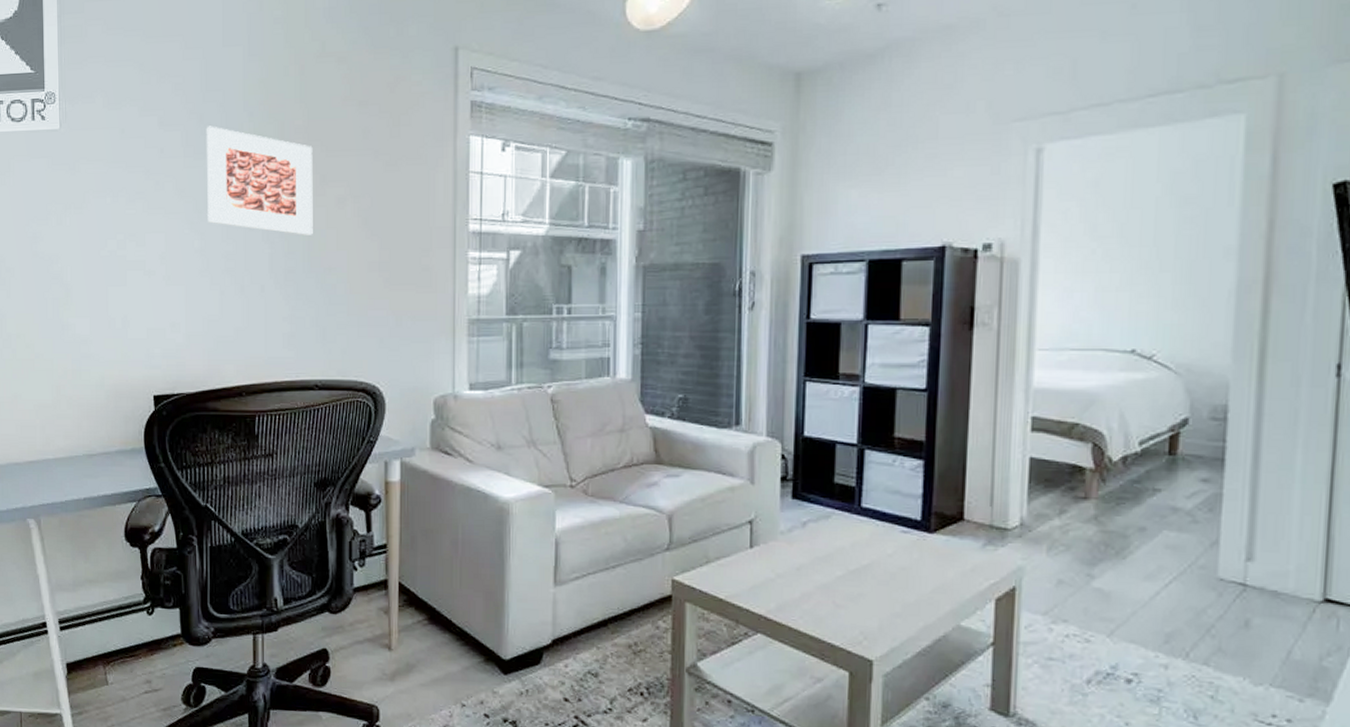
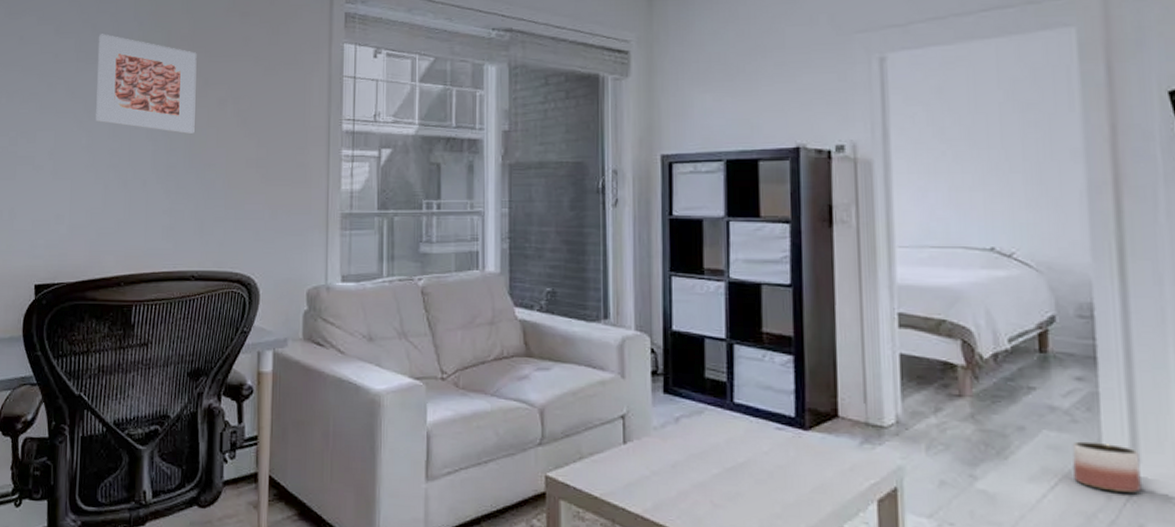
planter: none [1188,541,1254,589] -> present [1072,441,1142,493]

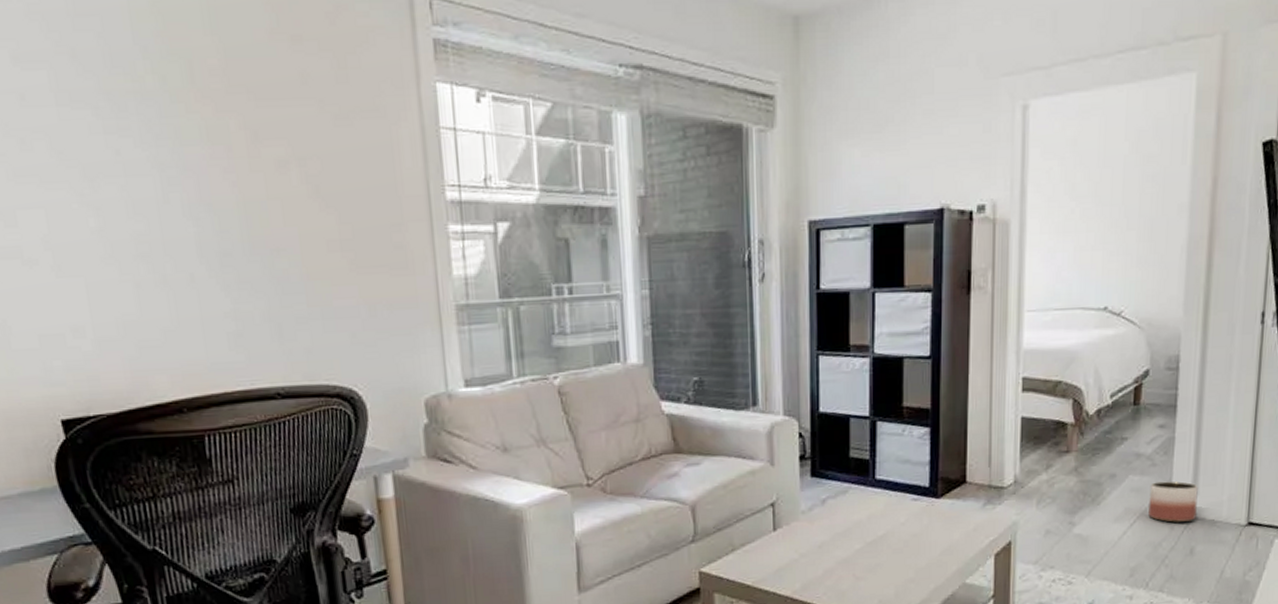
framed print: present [96,34,197,134] -> none [82,64,251,209]

